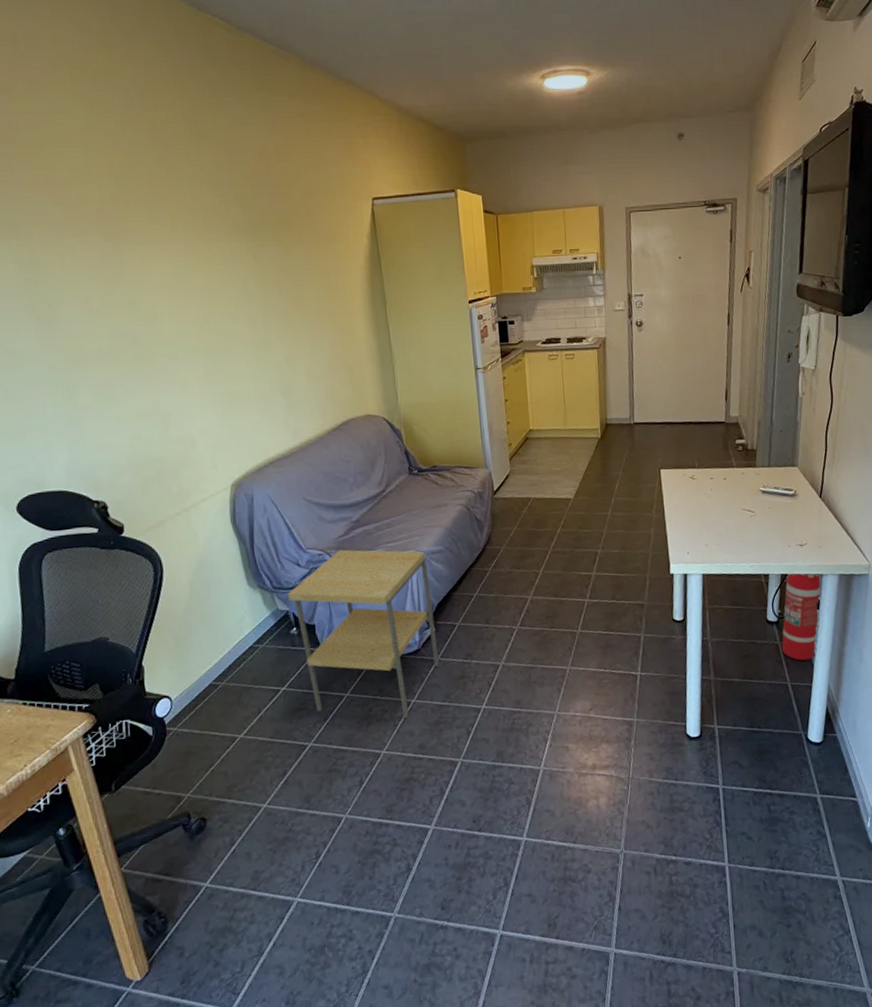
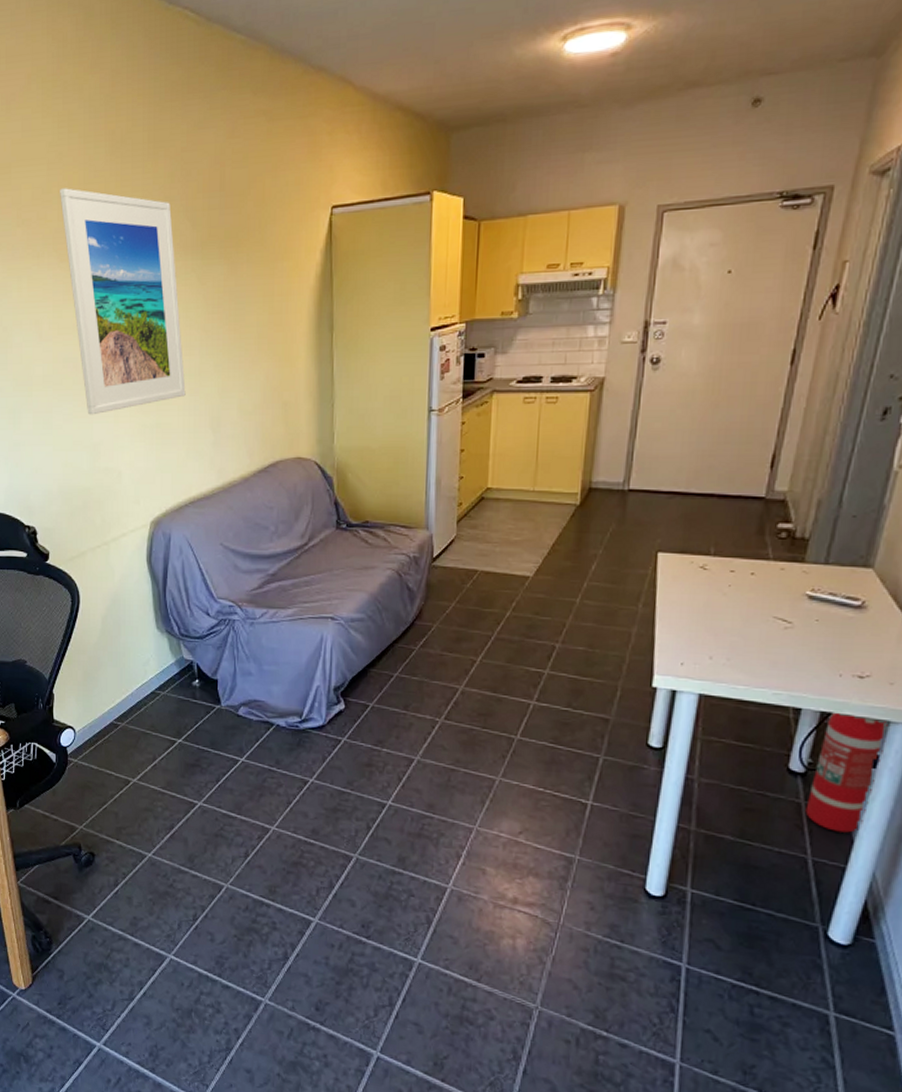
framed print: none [99,170,254,388] -> present [60,188,186,415]
side table: present [288,549,439,719] -> none [194,603,346,797]

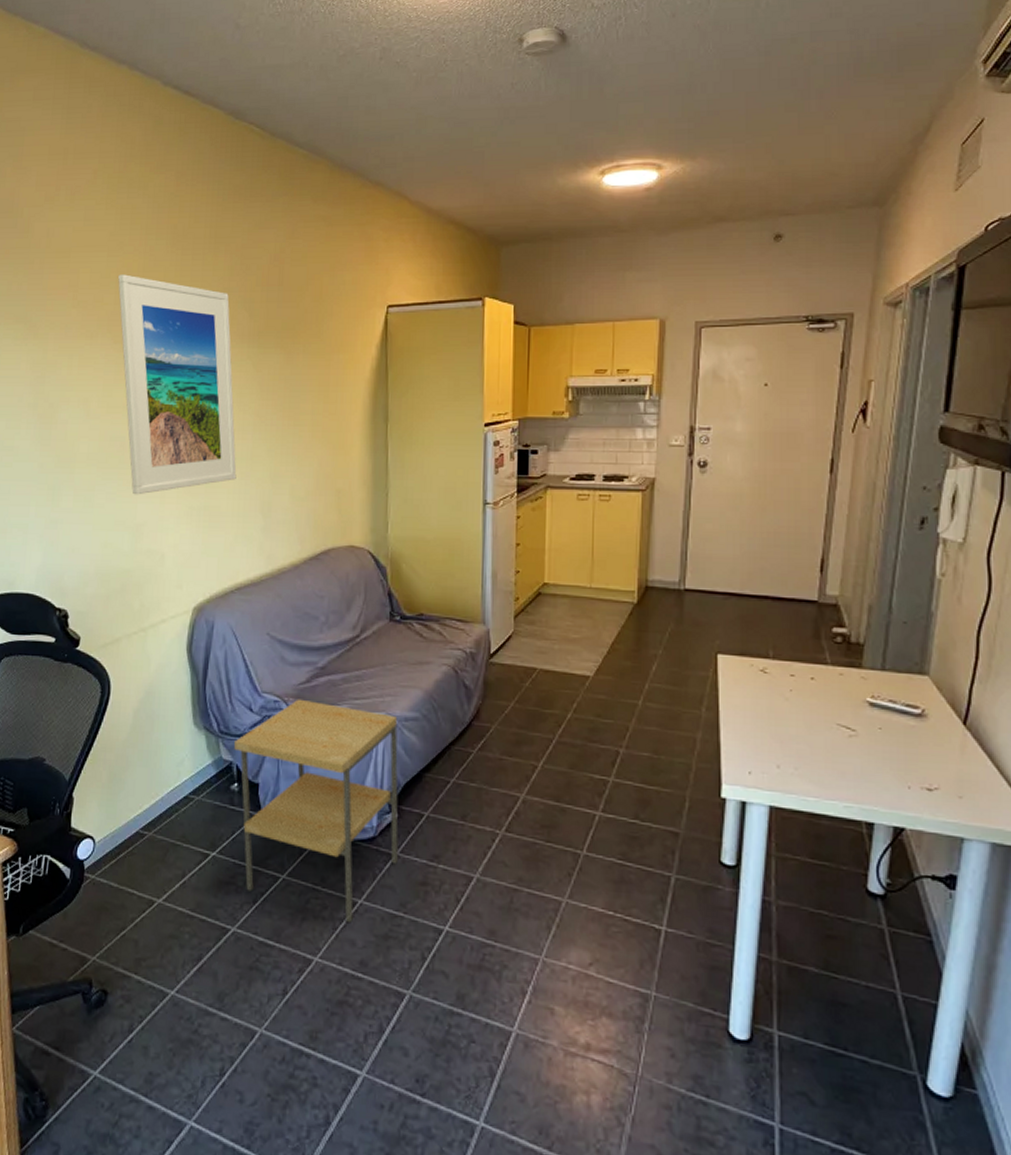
side table: none [194,603,346,797] -> present [234,699,399,922]
fire extinguisher: present [805,712,888,833] -> none [889,827,962,964]

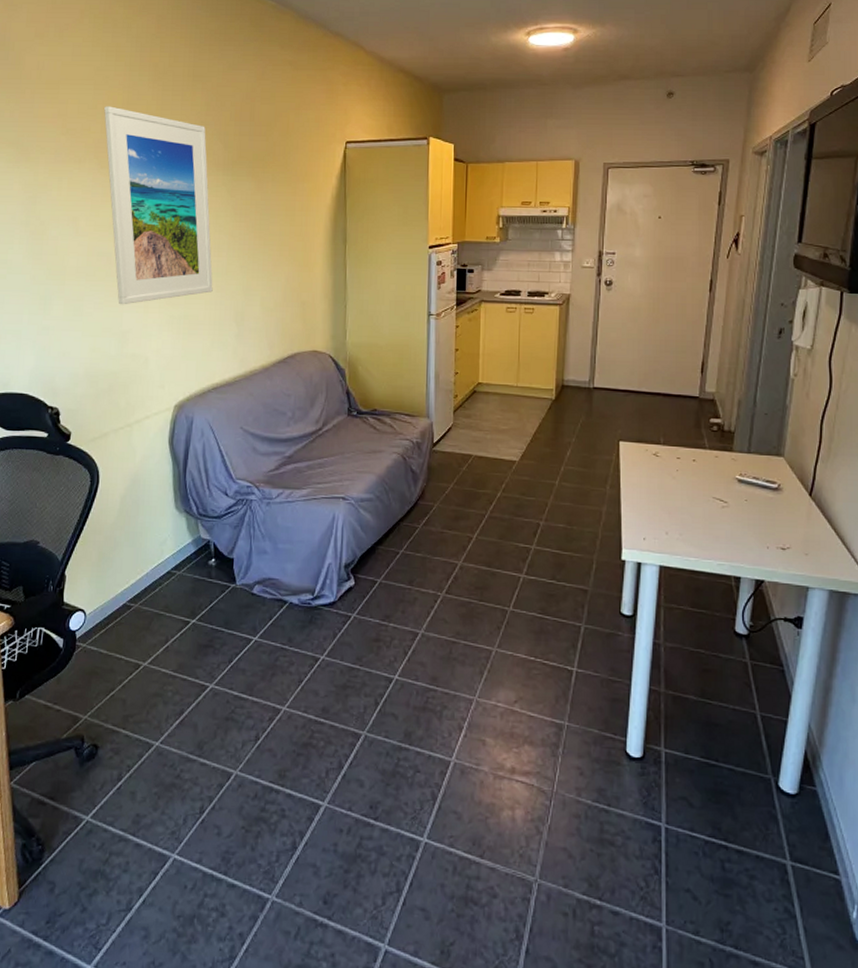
side table: present [234,699,399,922] -> none [212,484,355,675]

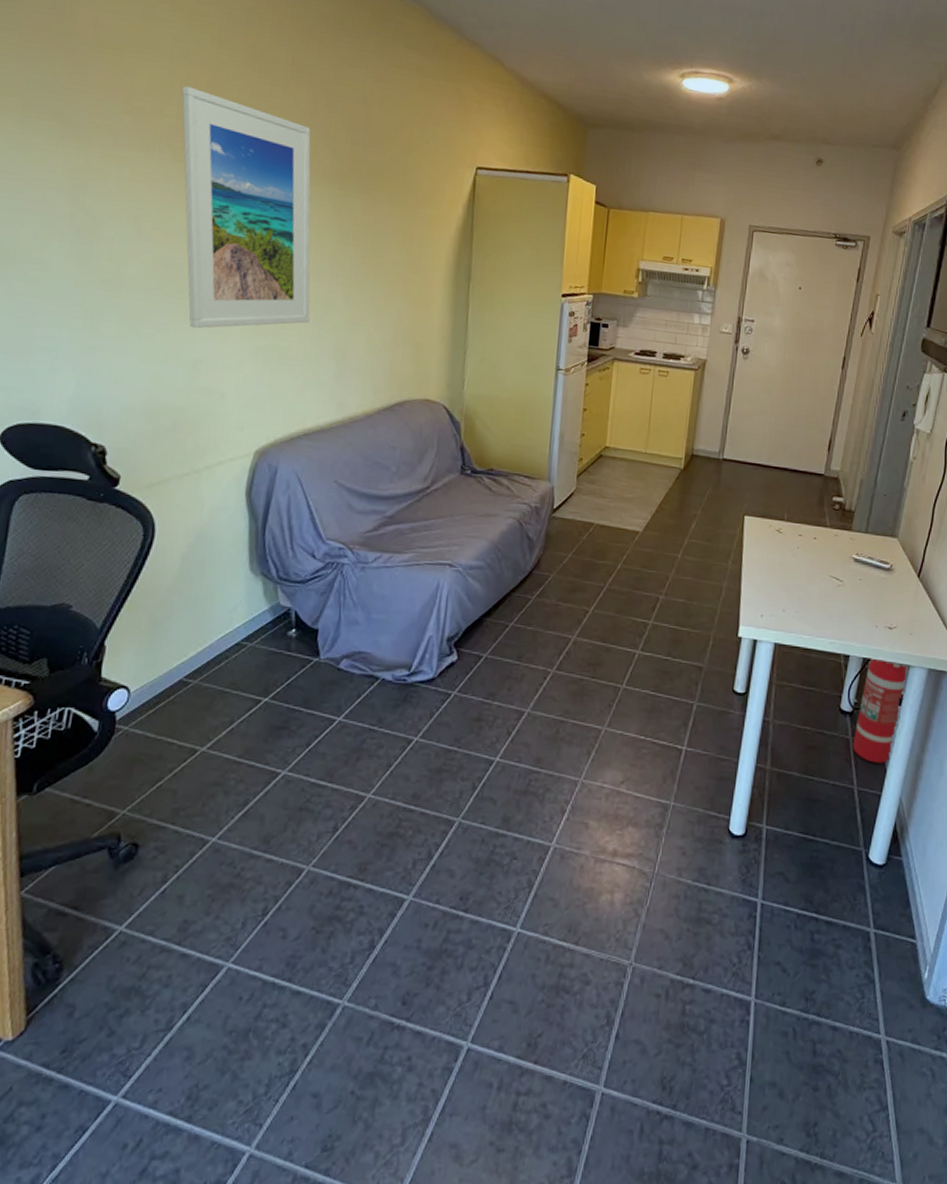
fire extinguisher: none [751,580,807,688] -> present [852,658,908,763]

